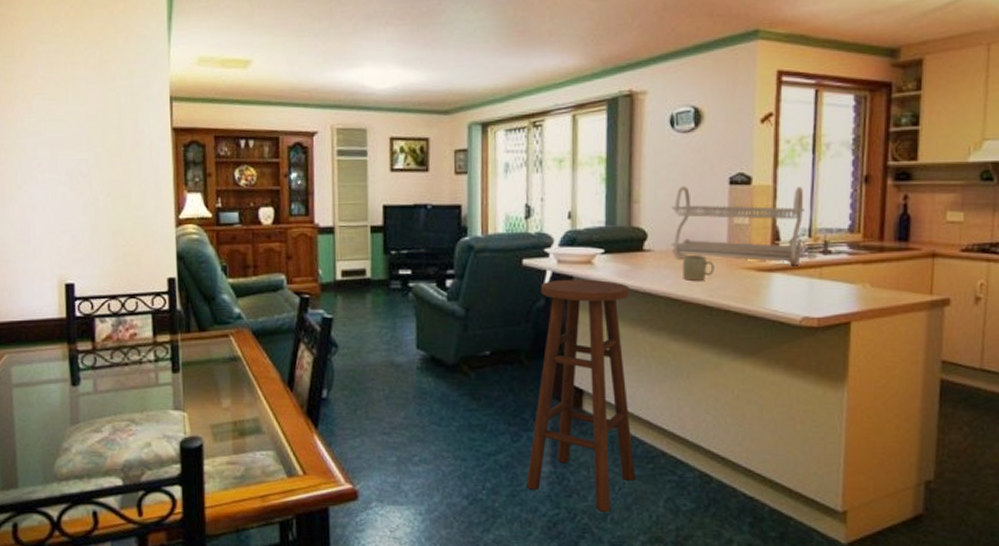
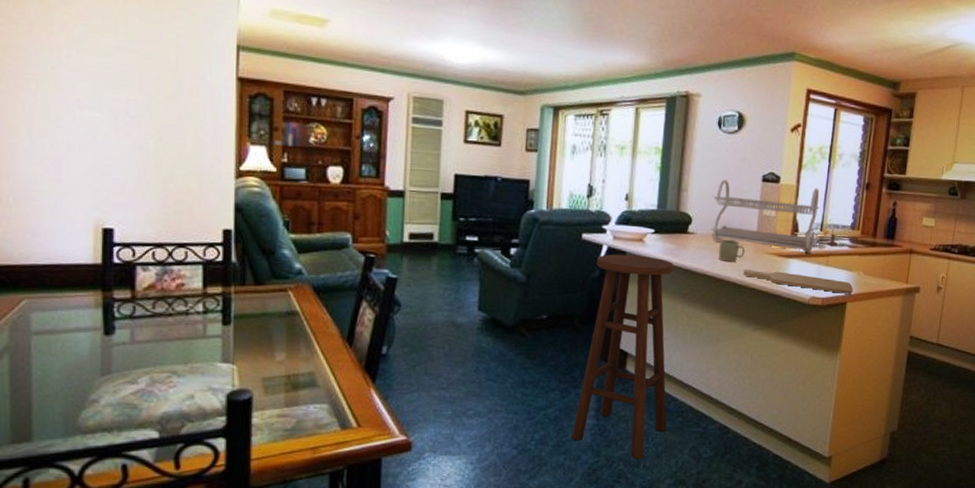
books: none [204,166,242,192] -> present [270,121,311,149]
chopping board: none [714,289,858,311] -> present [743,270,853,294]

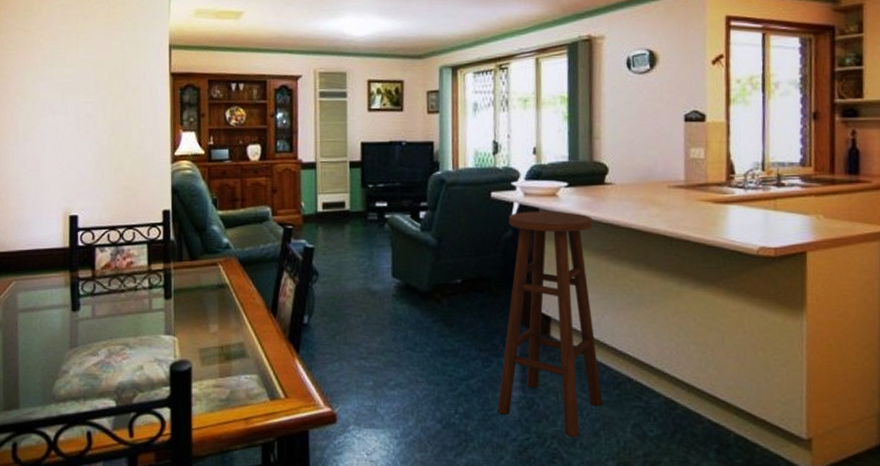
books: present [270,121,311,149] -> none [198,107,232,131]
dish rack: present [711,179,819,255] -> none [631,123,757,200]
mug: present [719,239,745,262] -> none [643,187,673,212]
chopping board: present [743,270,853,294] -> none [674,220,813,242]

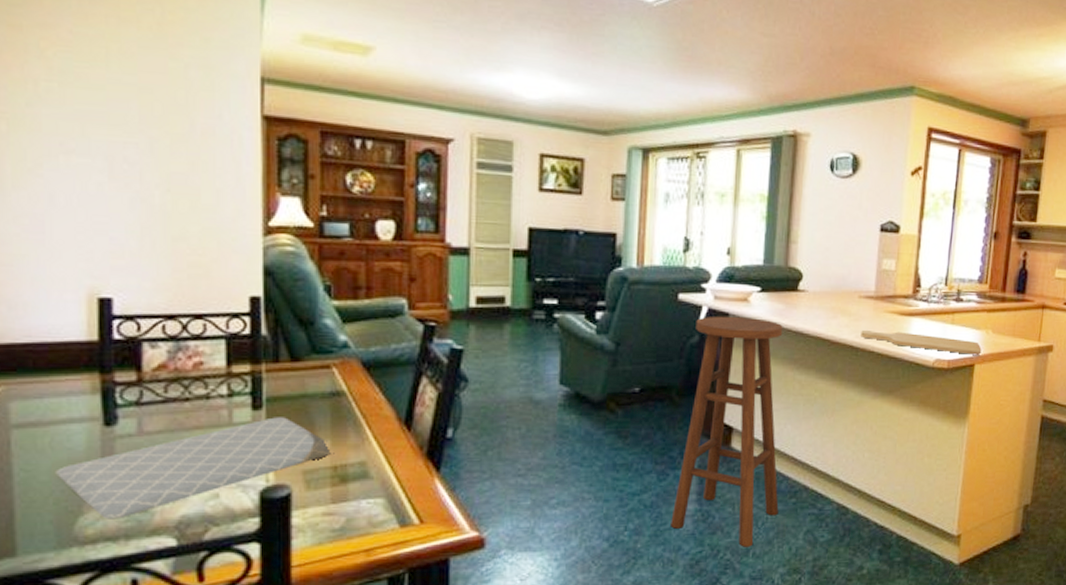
placemat: none [43,305,221,383] -> present [56,417,335,520]
chopping board: none [674,220,813,242] -> present [861,331,982,355]

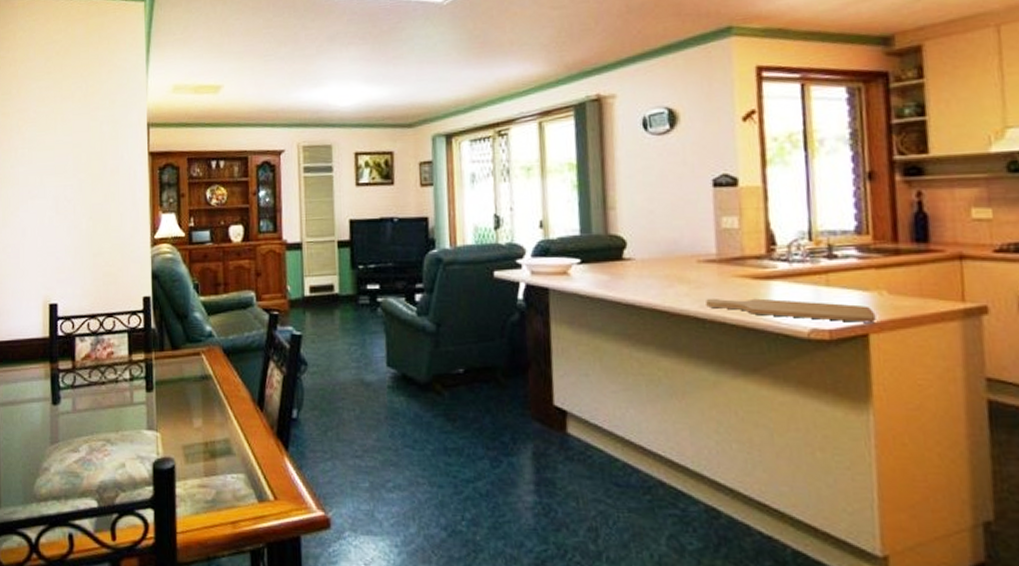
placemat: present [56,417,335,520] -> none [24,398,206,482]
bar stool: present [671,316,783,547] -> none [509,291,632,550]

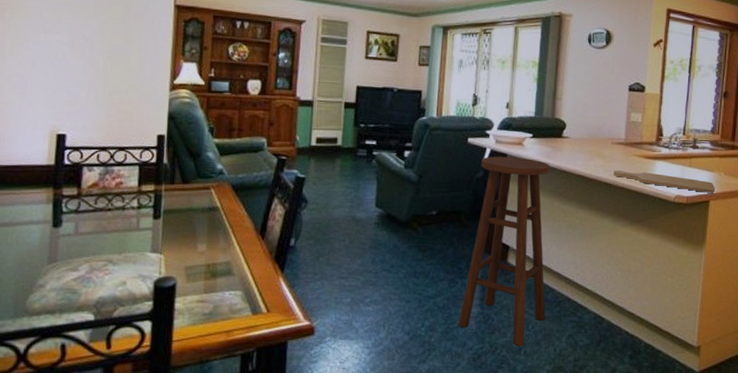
bar stool: none [509,291,632,550] -> present [458,156,550,346]

